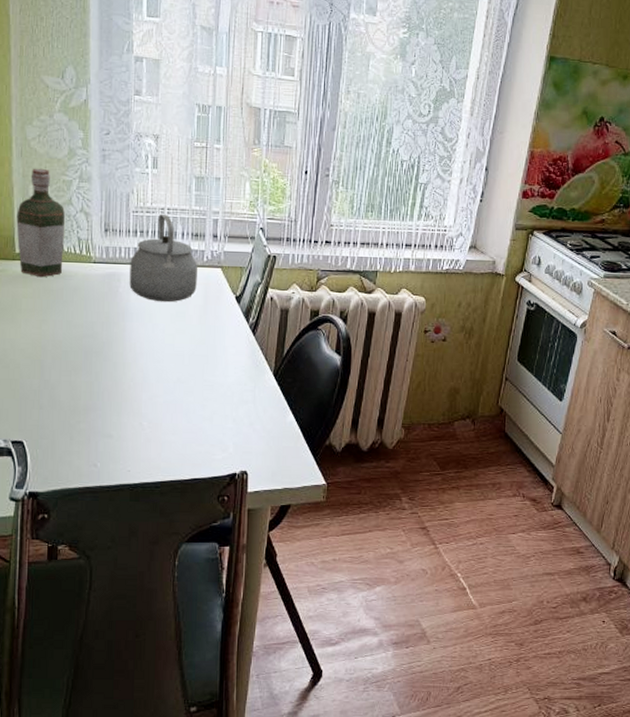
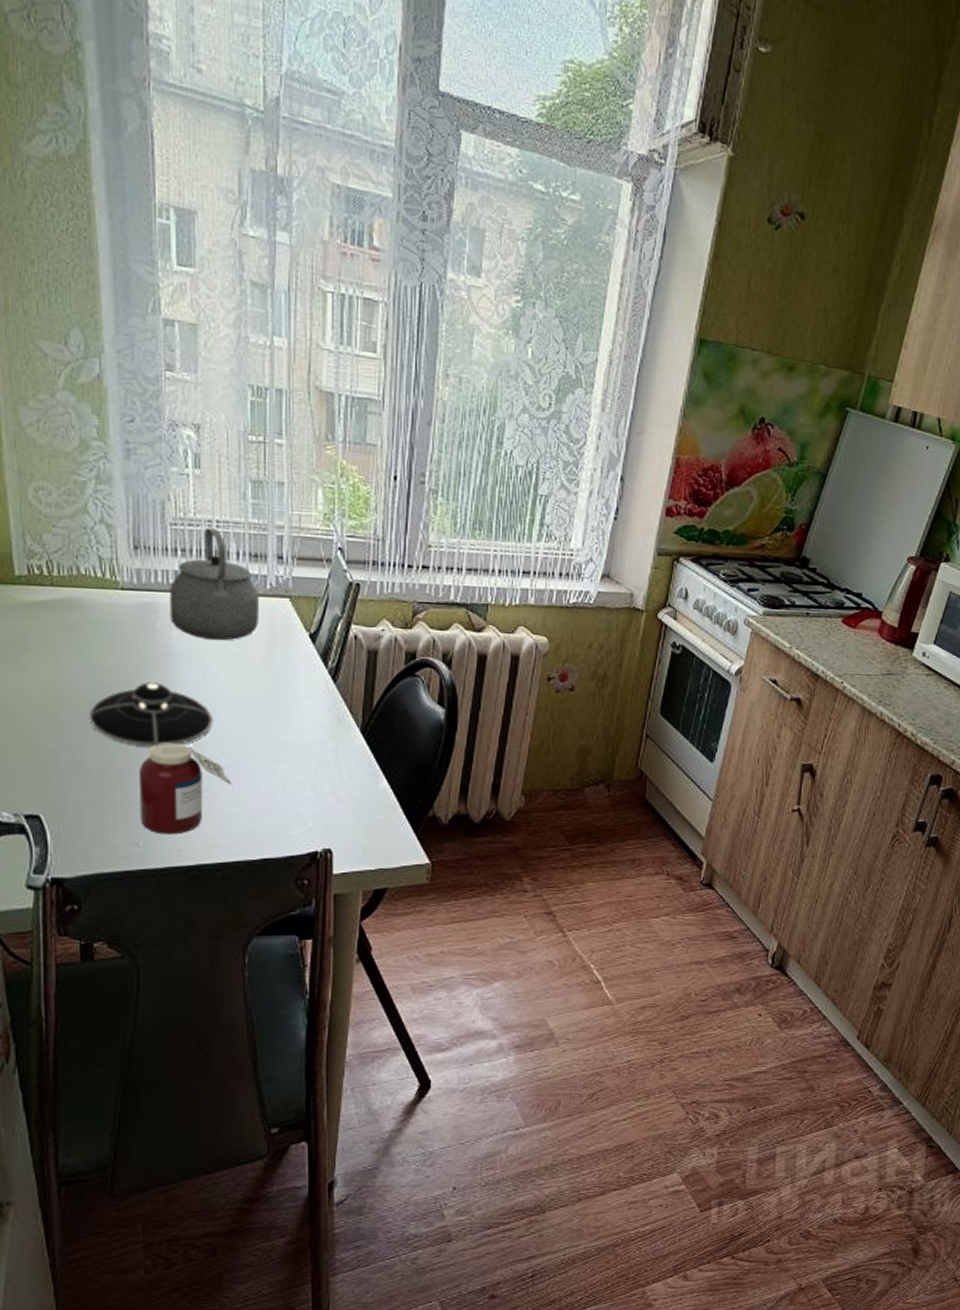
bottle: present [16,168,65,278] -> none [13,463,80,608]
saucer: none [64,335,158,387] -> present [89,682,212,747]
jar: none [99,382,171,458] -> present [139,741,232,835]

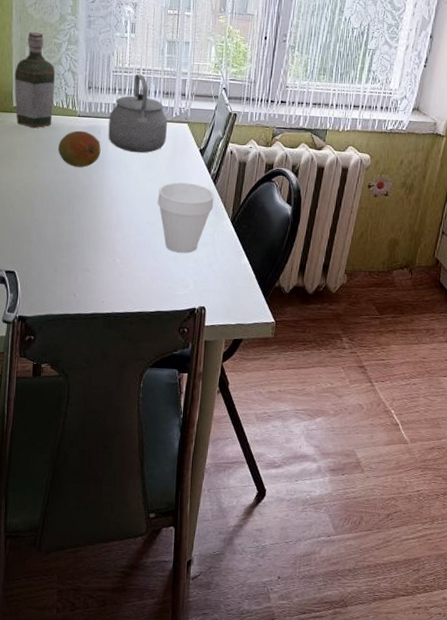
bottle: none [13,463,80,608] -> present [14,32,55,129]
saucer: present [89,682,212,747] -> none [51,181,130,227]
fruit: none [93,609,160,663] -> present [58,130,101,167]
jar: present [139,741,232,835] -> none [78,223,141,290]
cup: none [251,681,335,779] -> present [157,182,215,254]

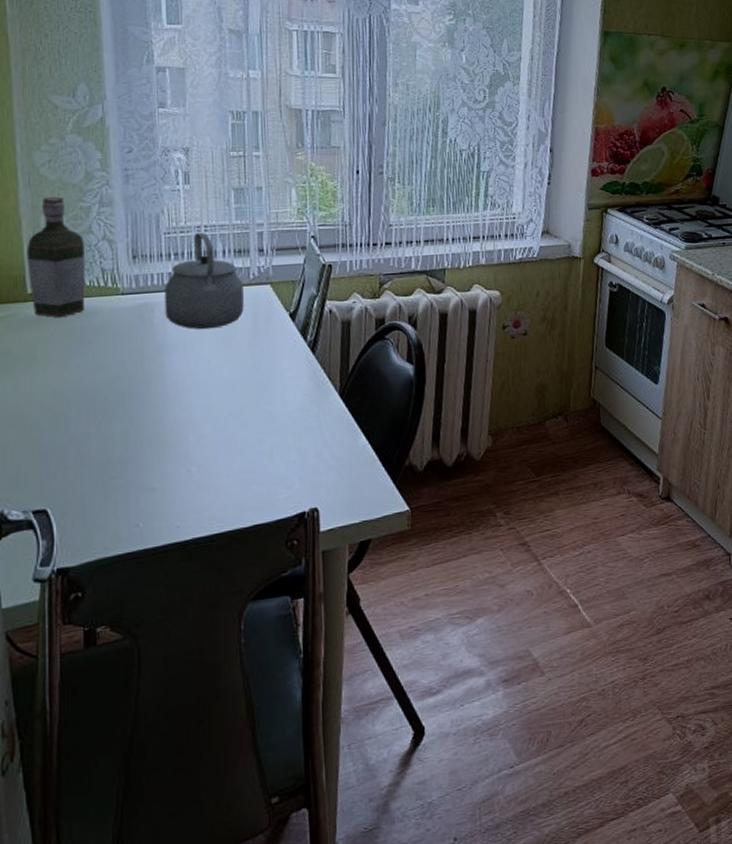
fruit: present [58,130,101,167] -> none [97,311,157,359]
cup: present [157,182,215,254] -> none [240,356,316,447]

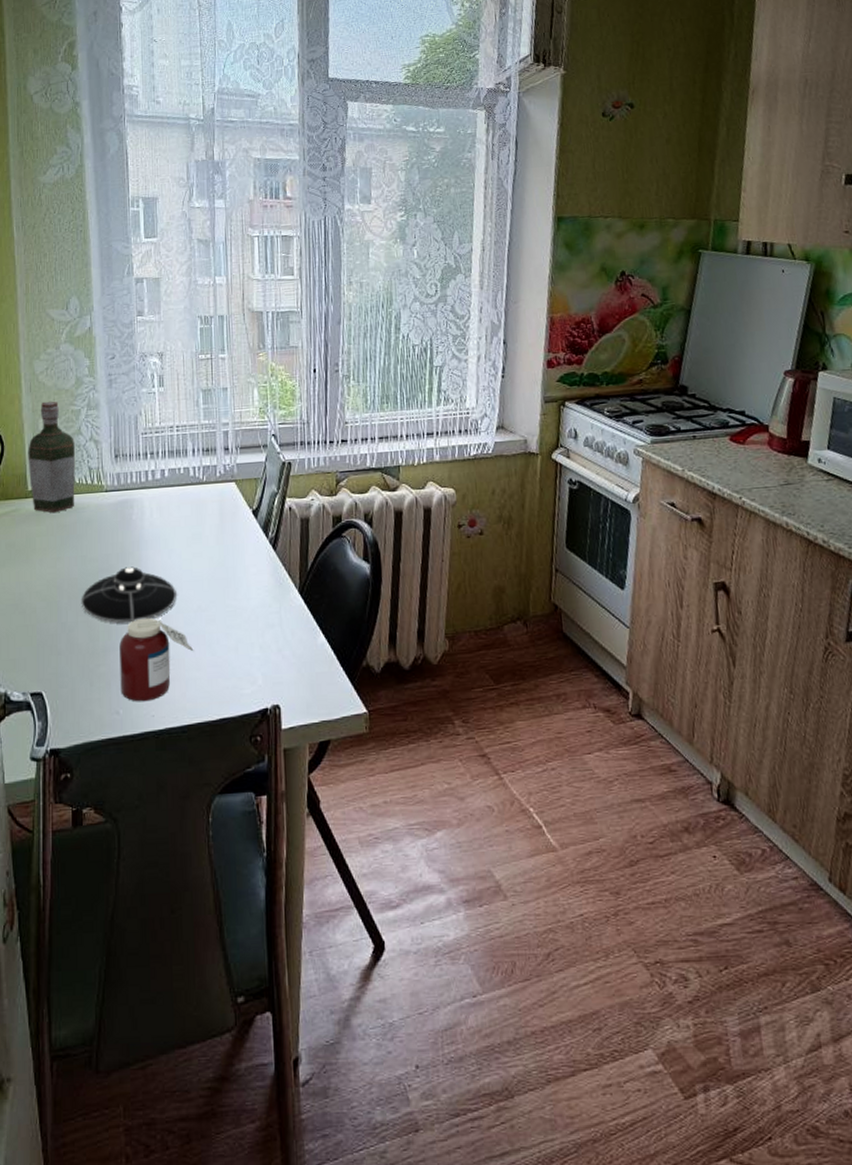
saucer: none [92,373,205,434] -> present [81,566,176,624]
jar: none [139,423,224,514] -> present [119,615,194,702]
tea kettle: present [164,232,244,330] -> none [142,432,211,526]

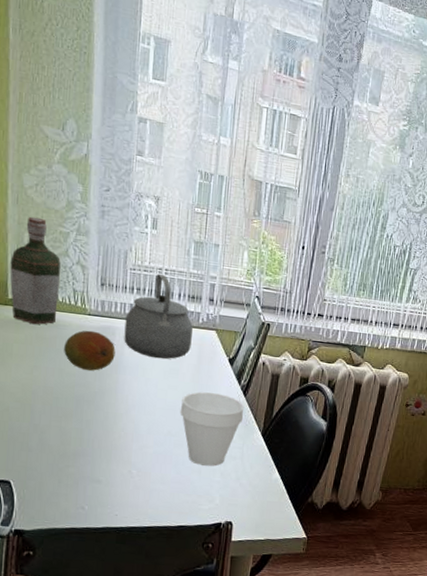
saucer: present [81,566,176,624] -> none [55,386,149,435]
fruit: none [85,508,135,553] -> present [64,330,115,371]
jar: present [119,615,194,702] -> none [87,432,161,503]
tea kettle: none [142,432,211,526] -> present [124,273,193,359]
cup: none [207,552,277,642] -> present [180,392,245,467]

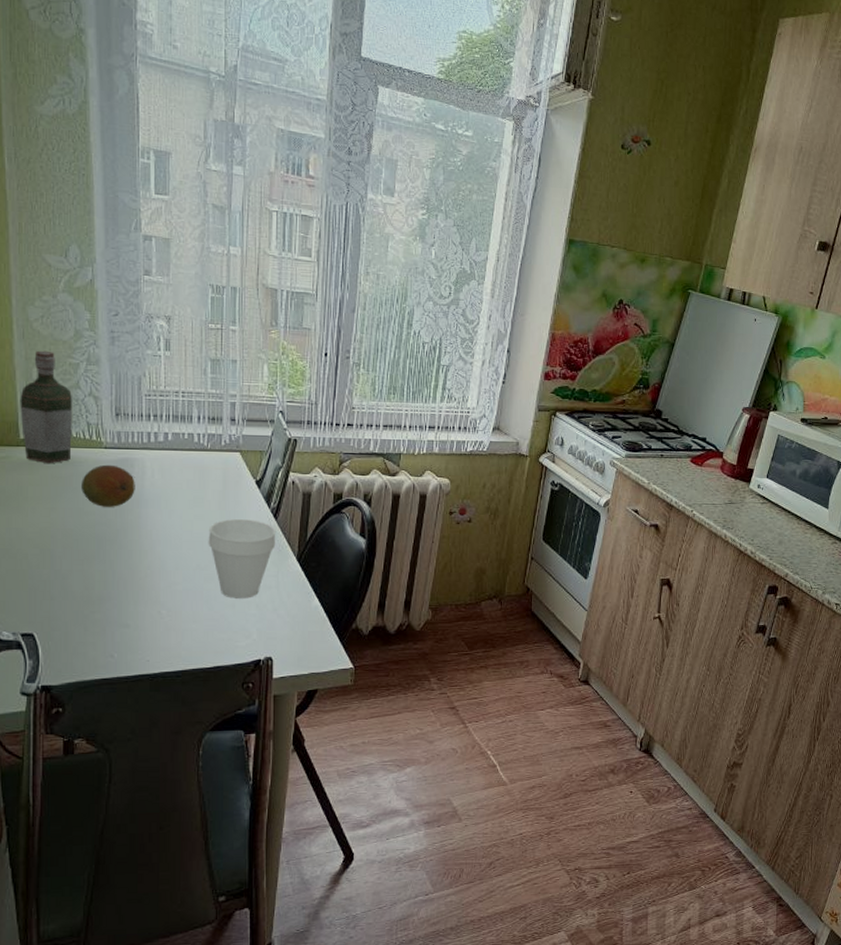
tea kettle: present [124,273,193,359] -> none [143,397,215,488]

